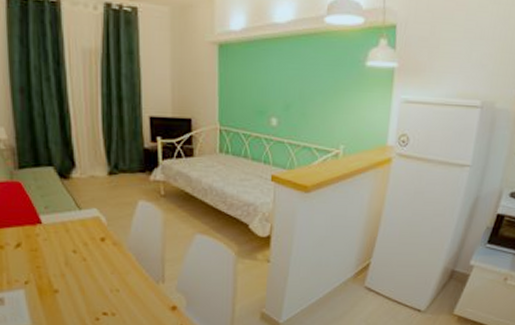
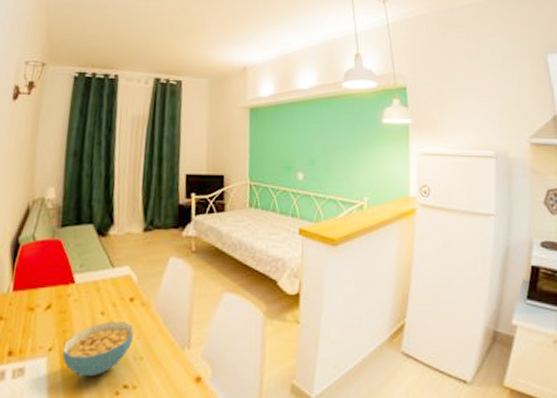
cereal bowl: none [38,259,108,305] -> present [62,322,134,376]

